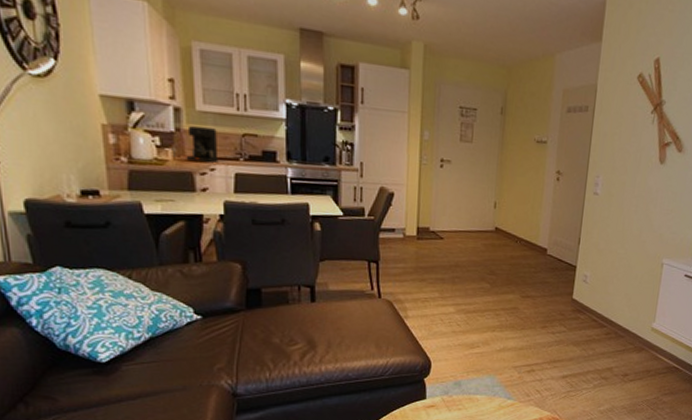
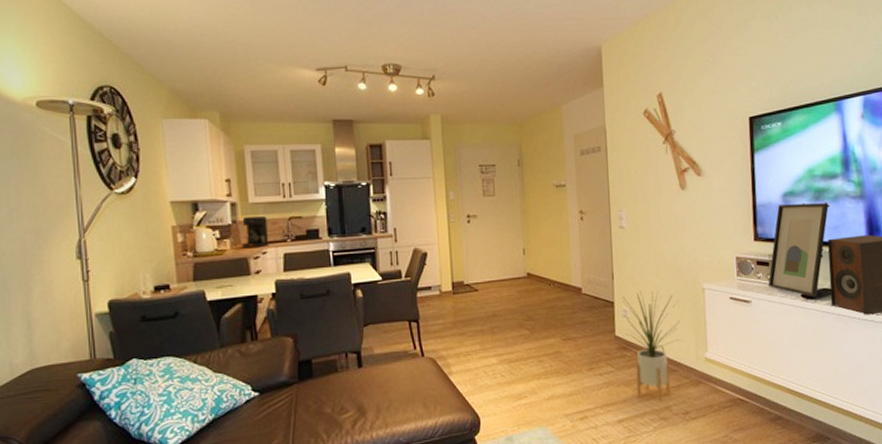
house plant: none [583,258,635,362] -> present [623,290,681,401]

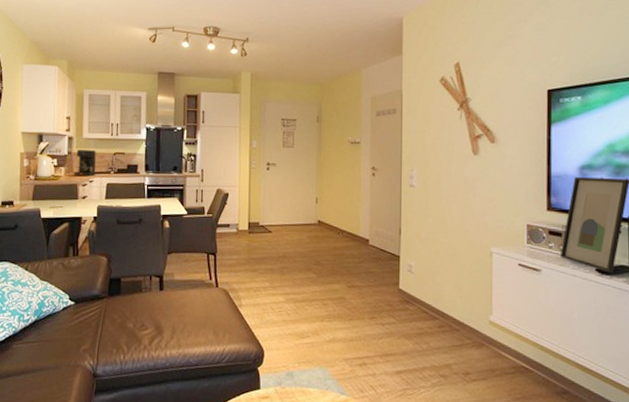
house plant: present [623,290,681,401] -> none [409,248,465,358]

